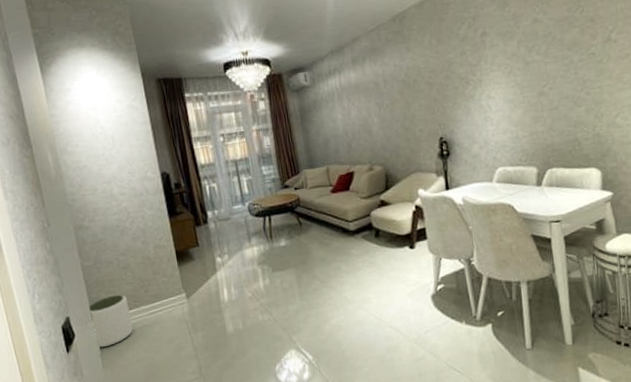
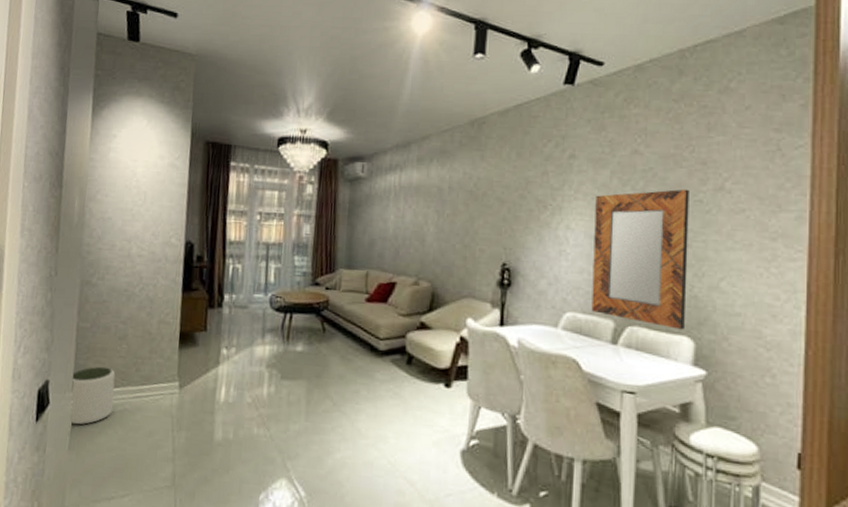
home mirror: none [508,45,592,164] -> present [591,189,689,330]

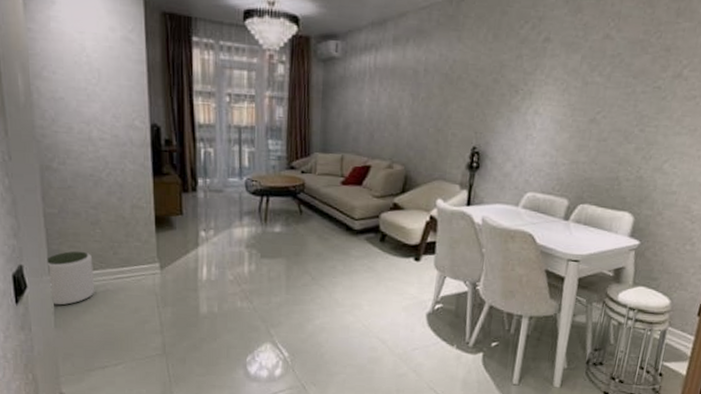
home mirror: present [591,189,689,330] -> none [549,75,651,207]

